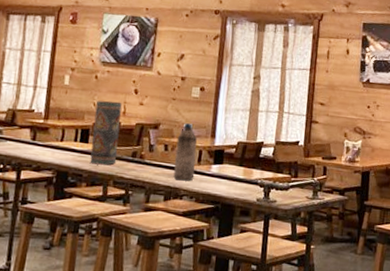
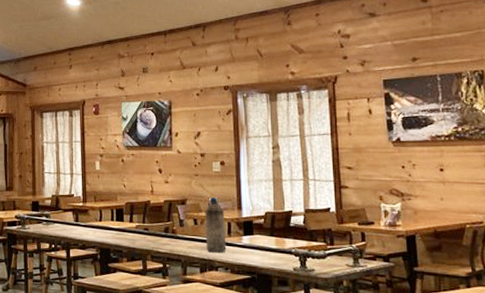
vase: present [90,100,122,165] -> none [126,181,151,241]

